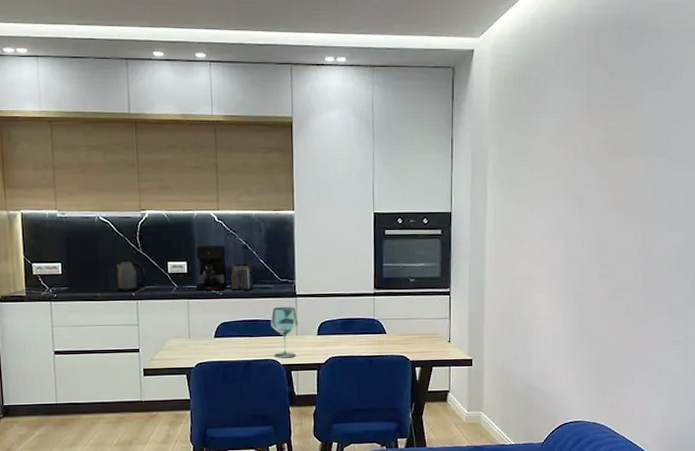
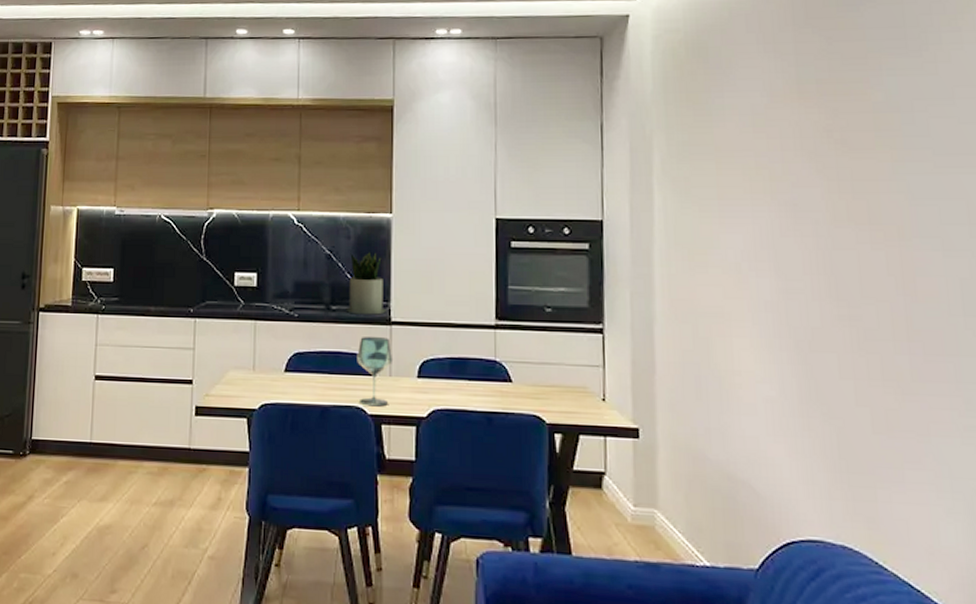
kettle: present [116,260,145,292] -> none [174,268,207,307]
coffee maker: present [195,245,227,292] -> none [265,253,304,312]
toaster: present [230,263,255,292] -> none [308,277,338,314]
planter: none [260,242,292,292] -> present [346,252,386,316]

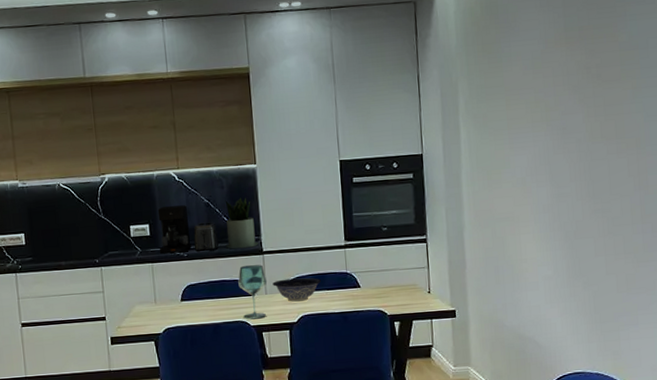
coffee maker: none [265,253,304,312] -> present [157,205,192,254]
toaster: none [308,277,338,314] -> present [193,221,220,252]
decorative bowl: none [399,359,463,392] -> present [272,277,322,303]

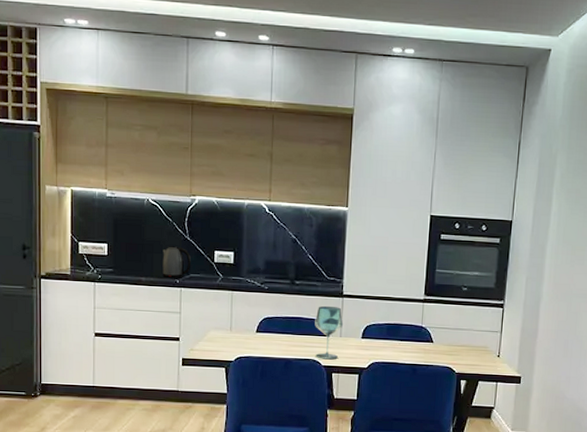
kettle: none [79,226,108,259] -> present [162,246,191,278]
coffee maker: present [157,205,192,254] -> none [240,236,273,285]
toaster: present [193,221,220,252] -> none [277,257,301,288]
planter: present [225,197,258,250] -> none [307,238,340,290]
decorative bowl: present [272,277,322,303] -> none [348,324,397,349]

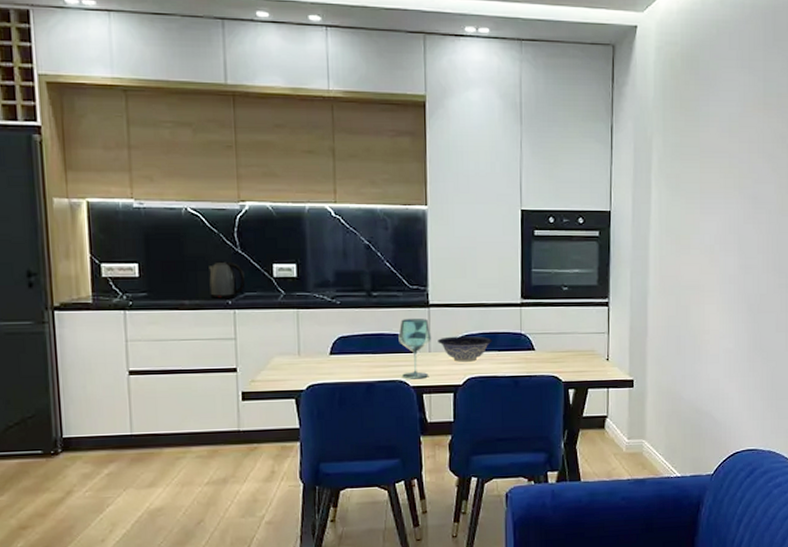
decorative bowl: none [348,324,397,349] -> present [438,336,493,363]

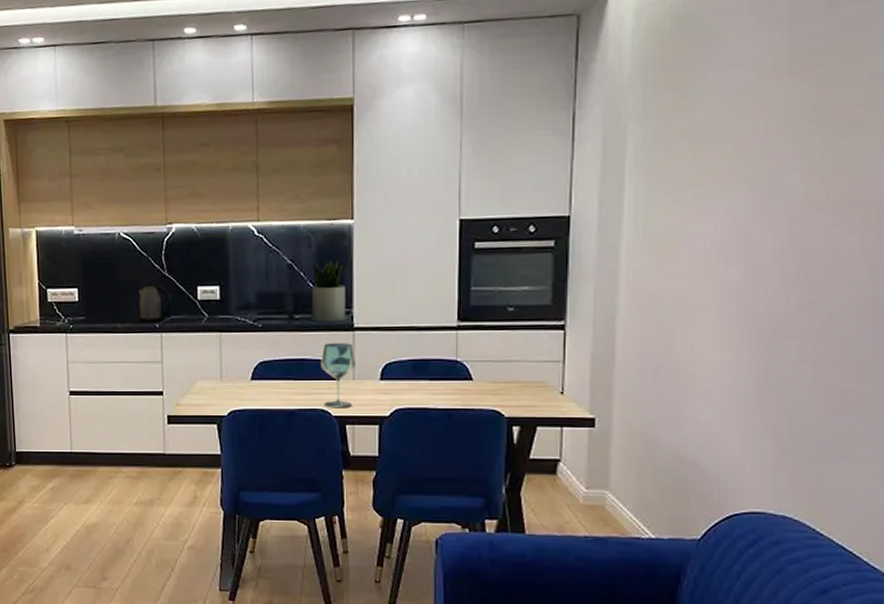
planter: none [386,242,424,301] -> present [309,260,349,324]
decorative bowl: present [438,336,493,363] -> none [363,362,424,393]

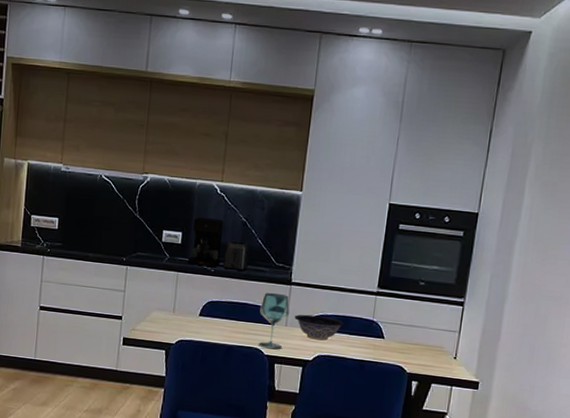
kettle: present [139,285,171,322] -> none [110,223,139,256]
coffee maker: none [229,265,268,323] -> present [187,217,223,268]
toaster: none [271,287,301,323] -> present [223,240,250,272]
planter: present [309,260,349,324] -> none [254,221,289,277]
decorative bowl: none [363,362,424,393] -> present [294,314,346,342]

